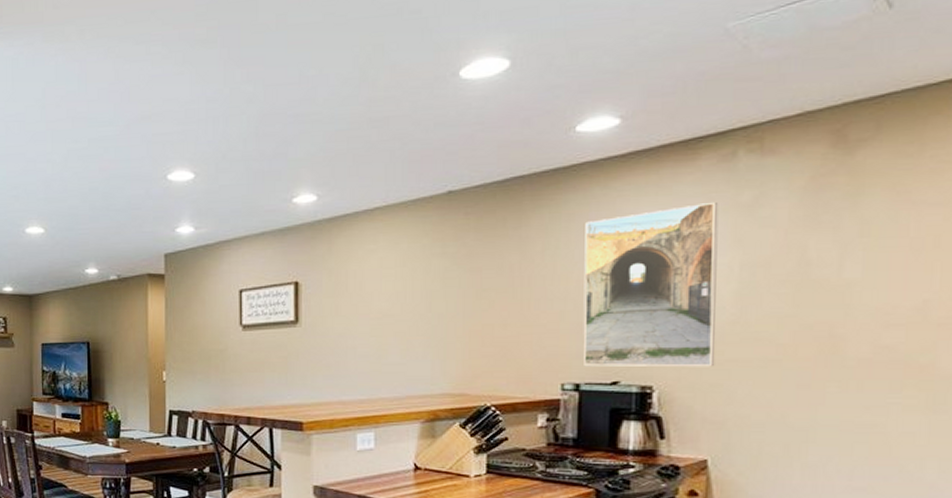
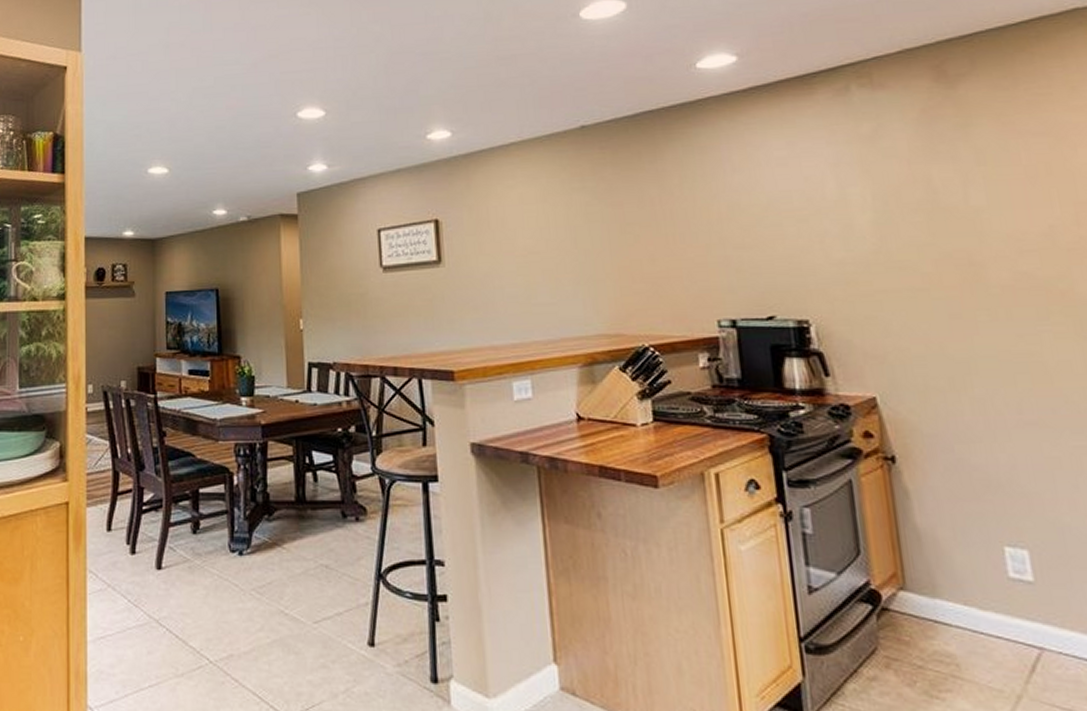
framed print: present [583,201,719,367] -> none [718,133,866,301]

